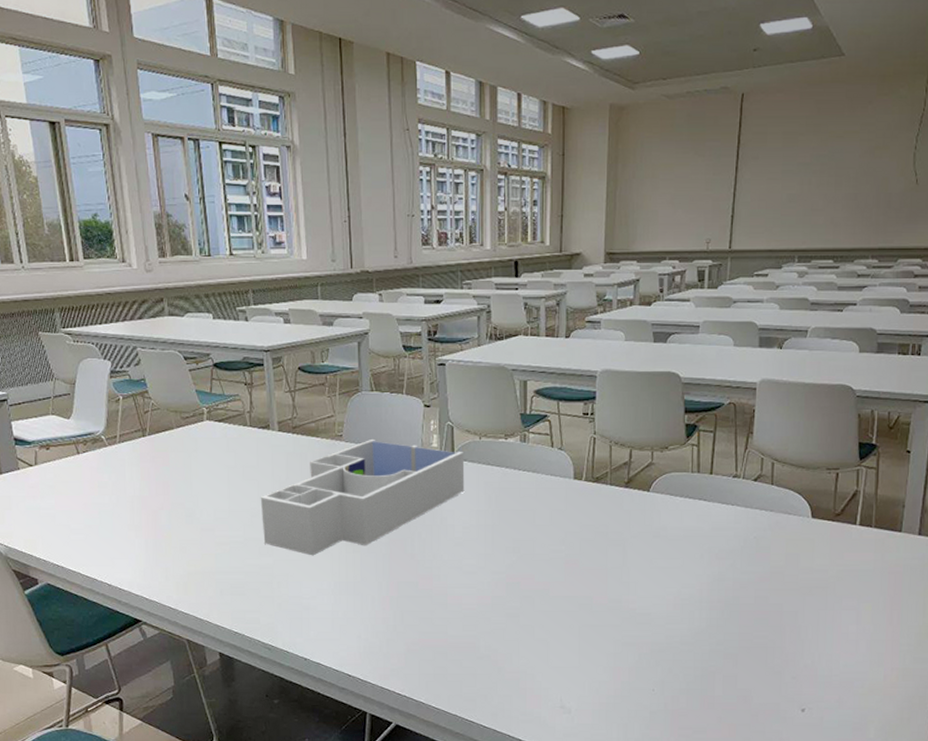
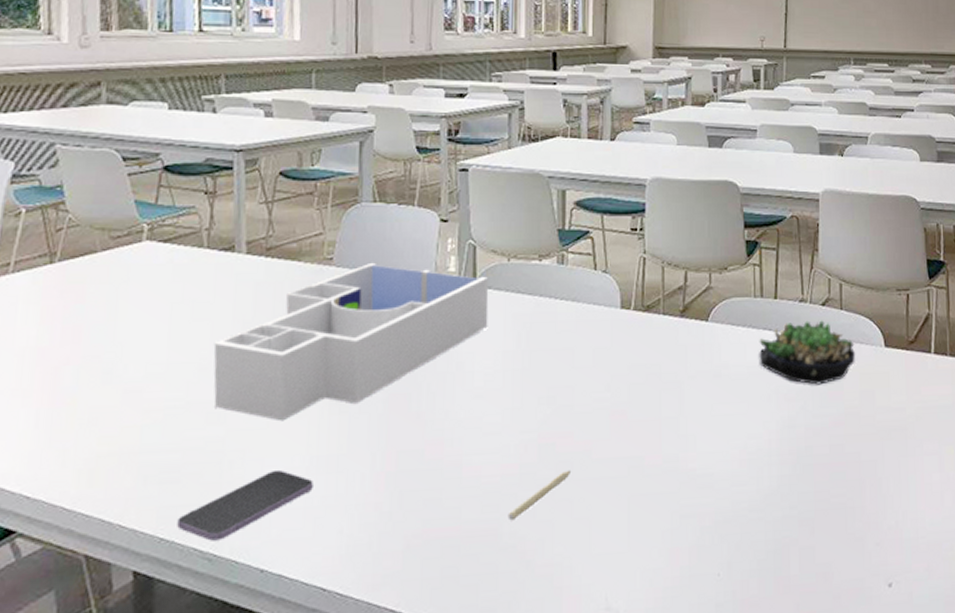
smartphone: none [246,591,338,636] -> present [177,470,313,541]
pencil: none [483,603,533,638] -> present [507,470,572,521]
succulent plant: none [693,493,784,547] -> present [758,320,856,385]

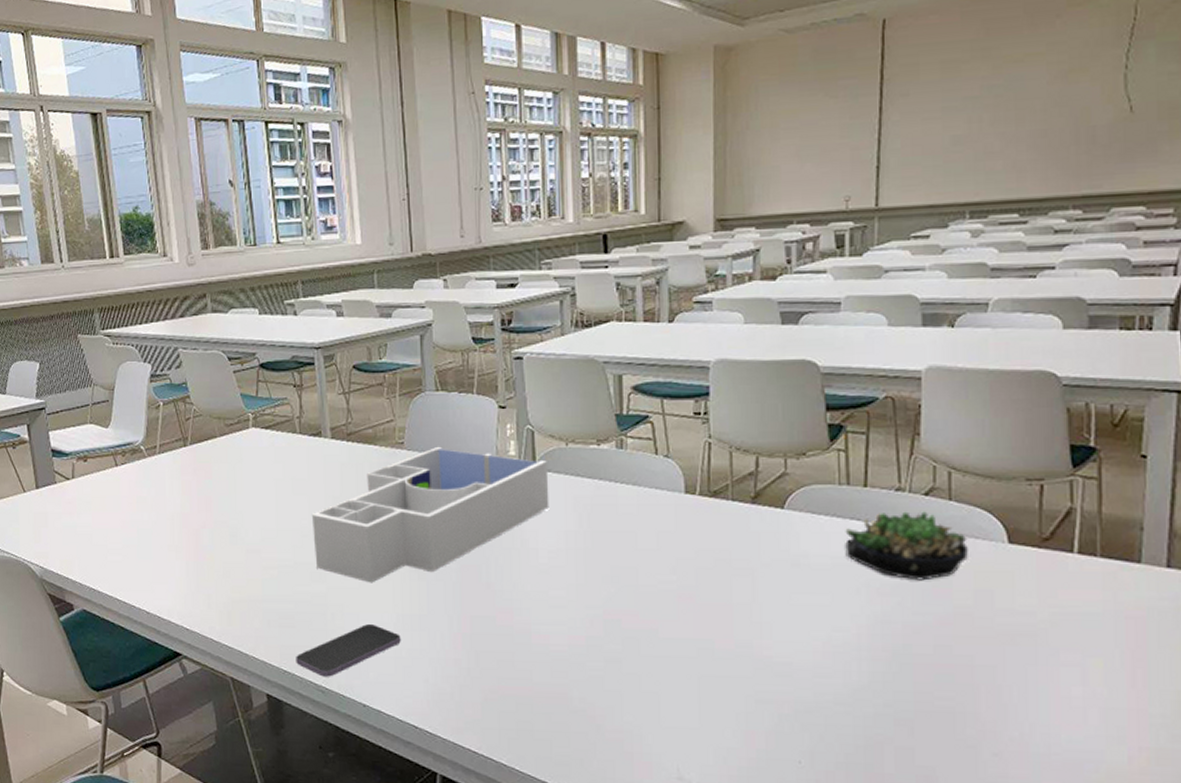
pencil: present [507,470,572,521] -> none [576,646,639,687]

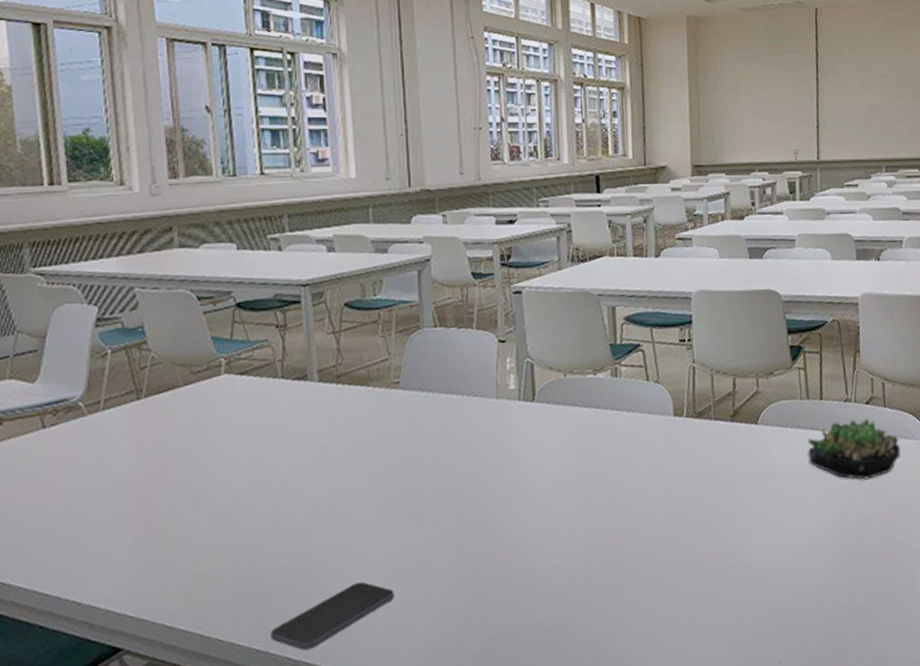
desk organizer: present [311,446,549,583] -> none [293,384,549,537]

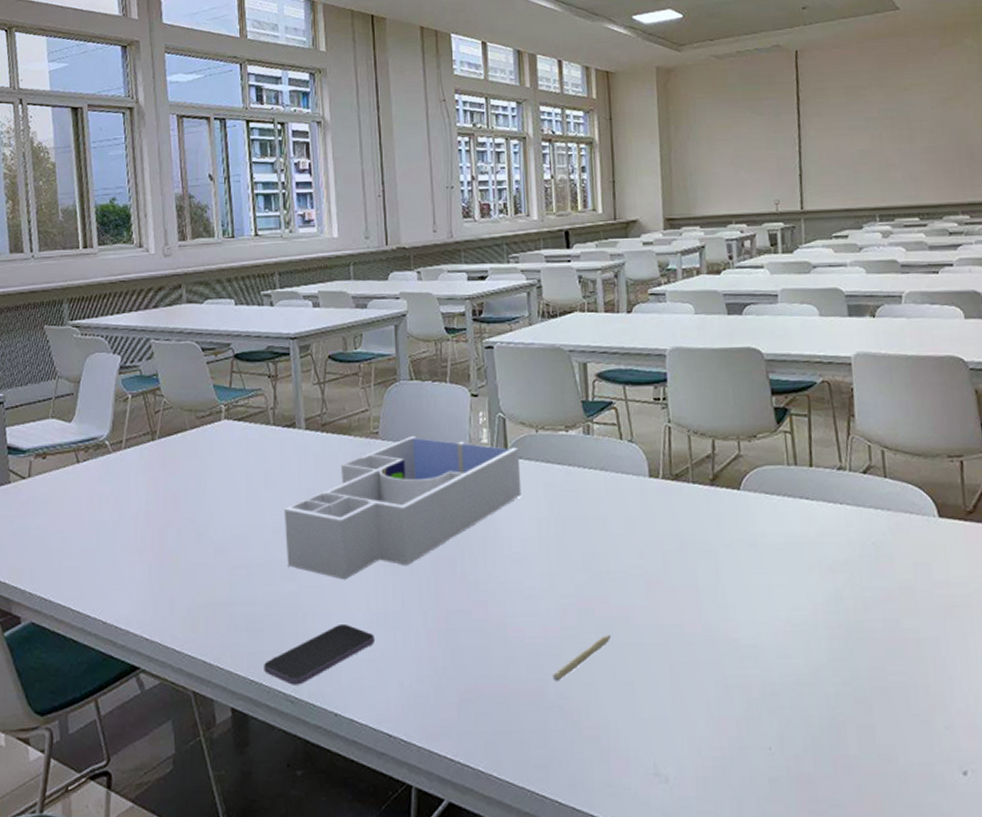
desk organizer: none [293,384,549,537] -> present [283,435,522,580]
pencil: none [578,570,636,620] -> present [552,634,612,682]
succulent plant: present [807,418,901,480] -> none [796,489,906,557]

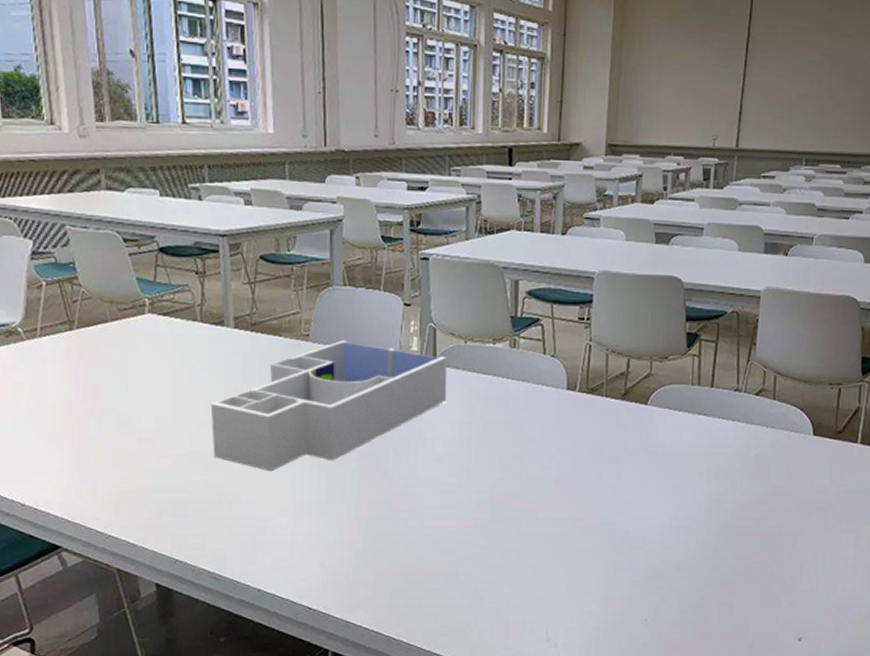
smartphone: present [264,625,375,685] -> none [189,512,298,564]
pencil: present [552,634,612,682] -> none [463,526,519,564]

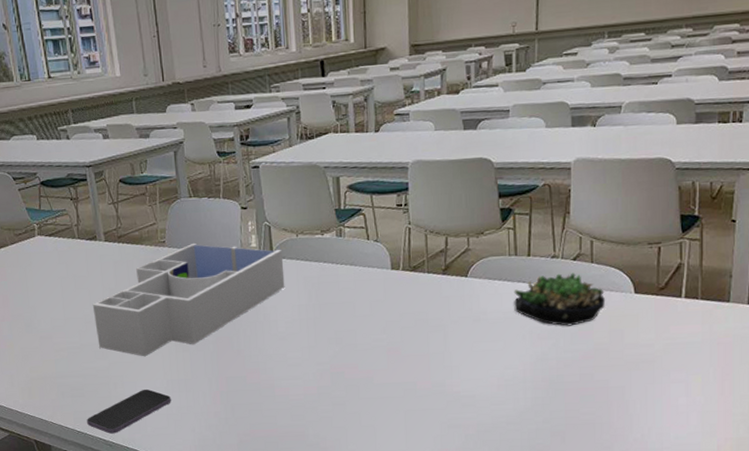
smartphone: none [189,512,298,564] -> present [87,389,171,434]
succulent plant: none [692,408,785,466] -> present [513,272,606,326]

